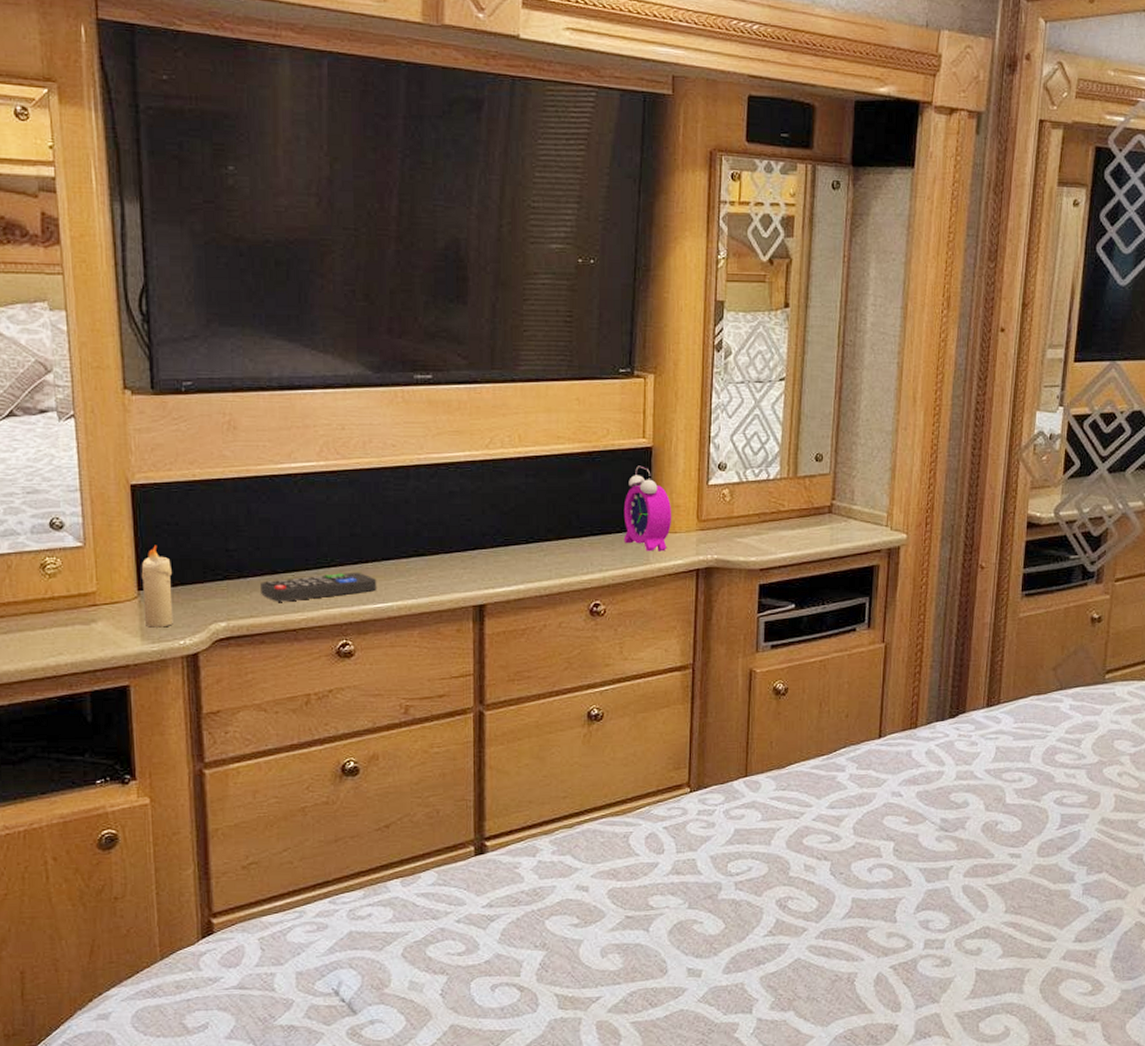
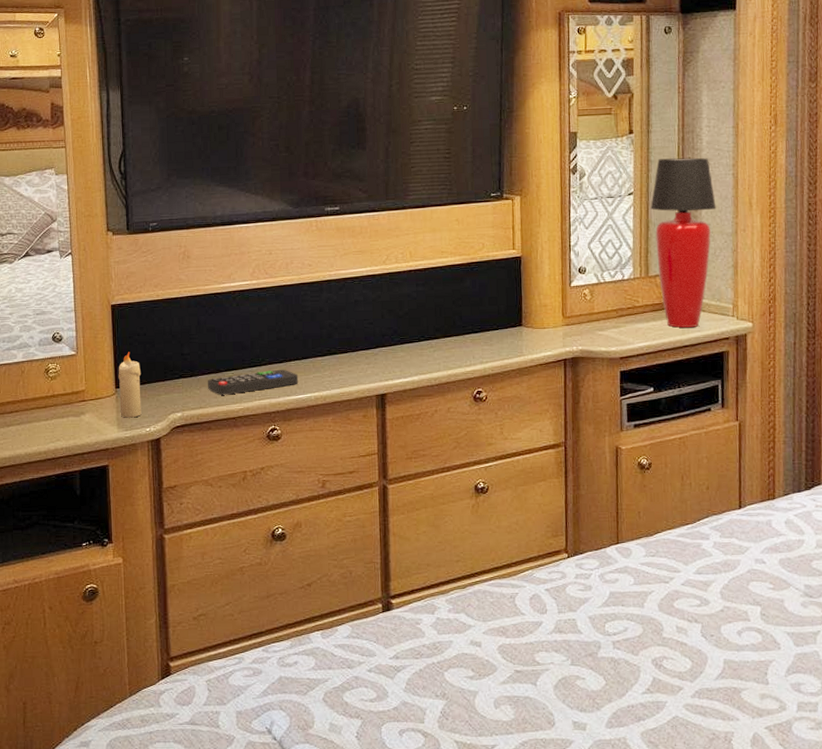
alarm clock: present [623,466,672,552] -> none [499,272,541,345]
table lamp: none [804,340,877,537] -> present [650,157,716,328]

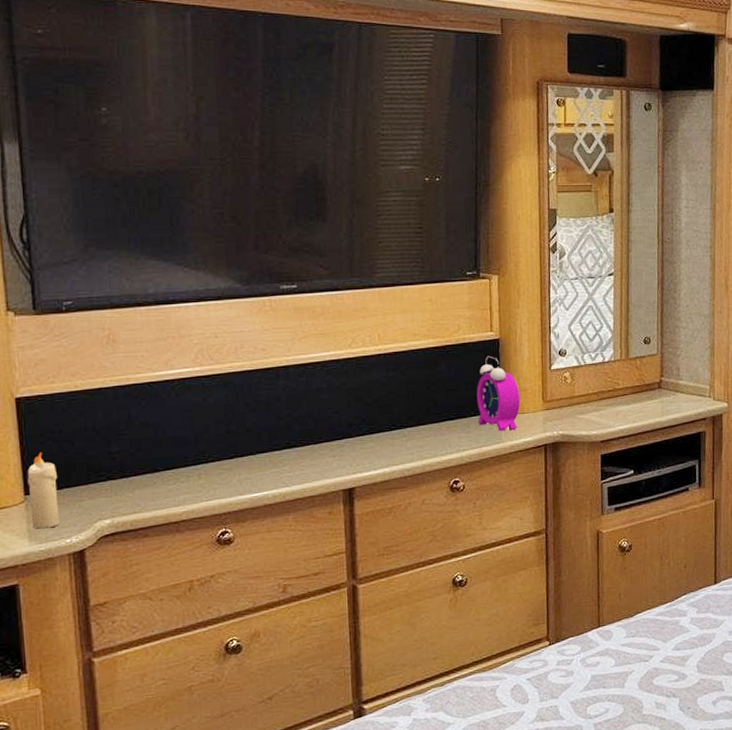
remote control: present [208,369,299,395] -> none [143,465,253,498]
alarm clock: none [499,272,541,345] -> present [476,356,520,432]
table lamp: present [650,157,716,328] -> none [631,238,694,410]

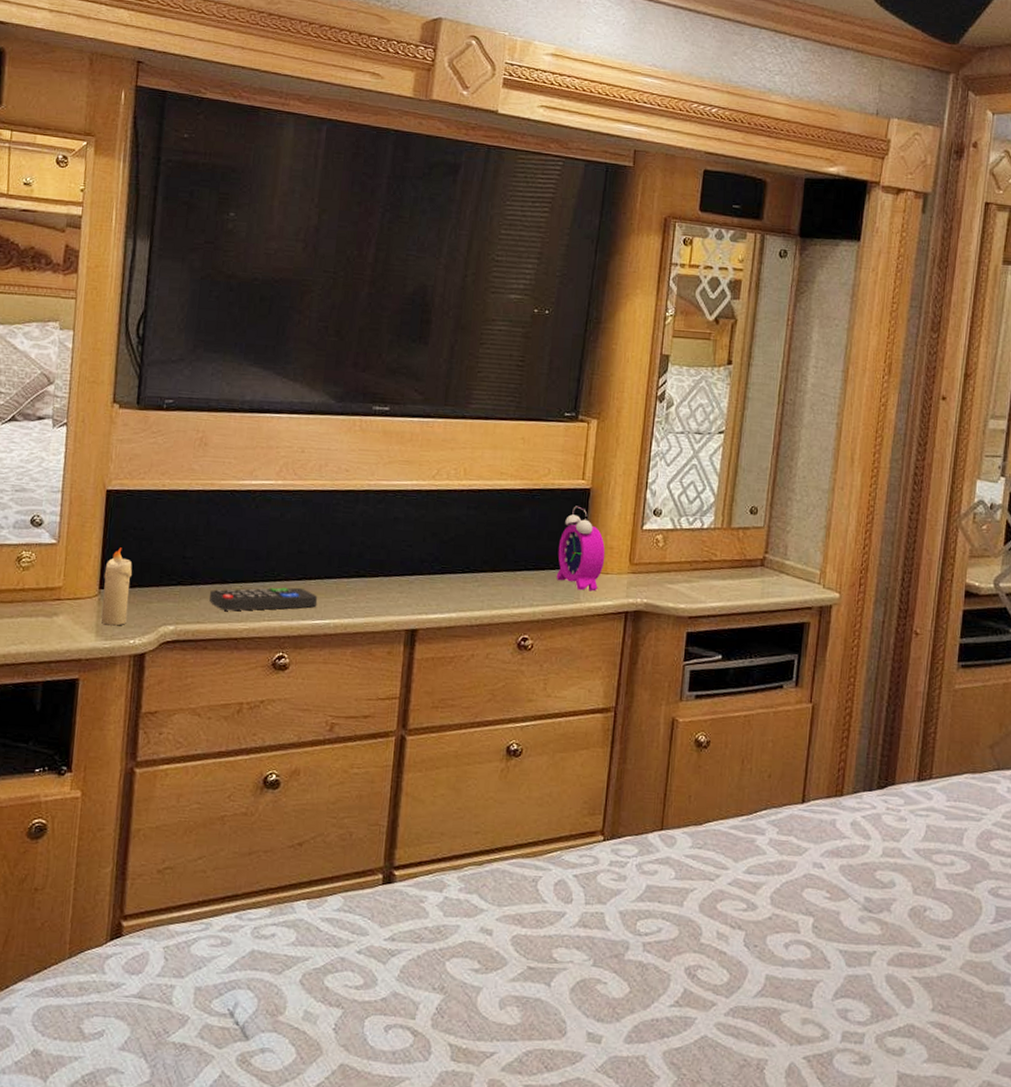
remote control: none [143,465,253,498] -> present [209,587,318,611]

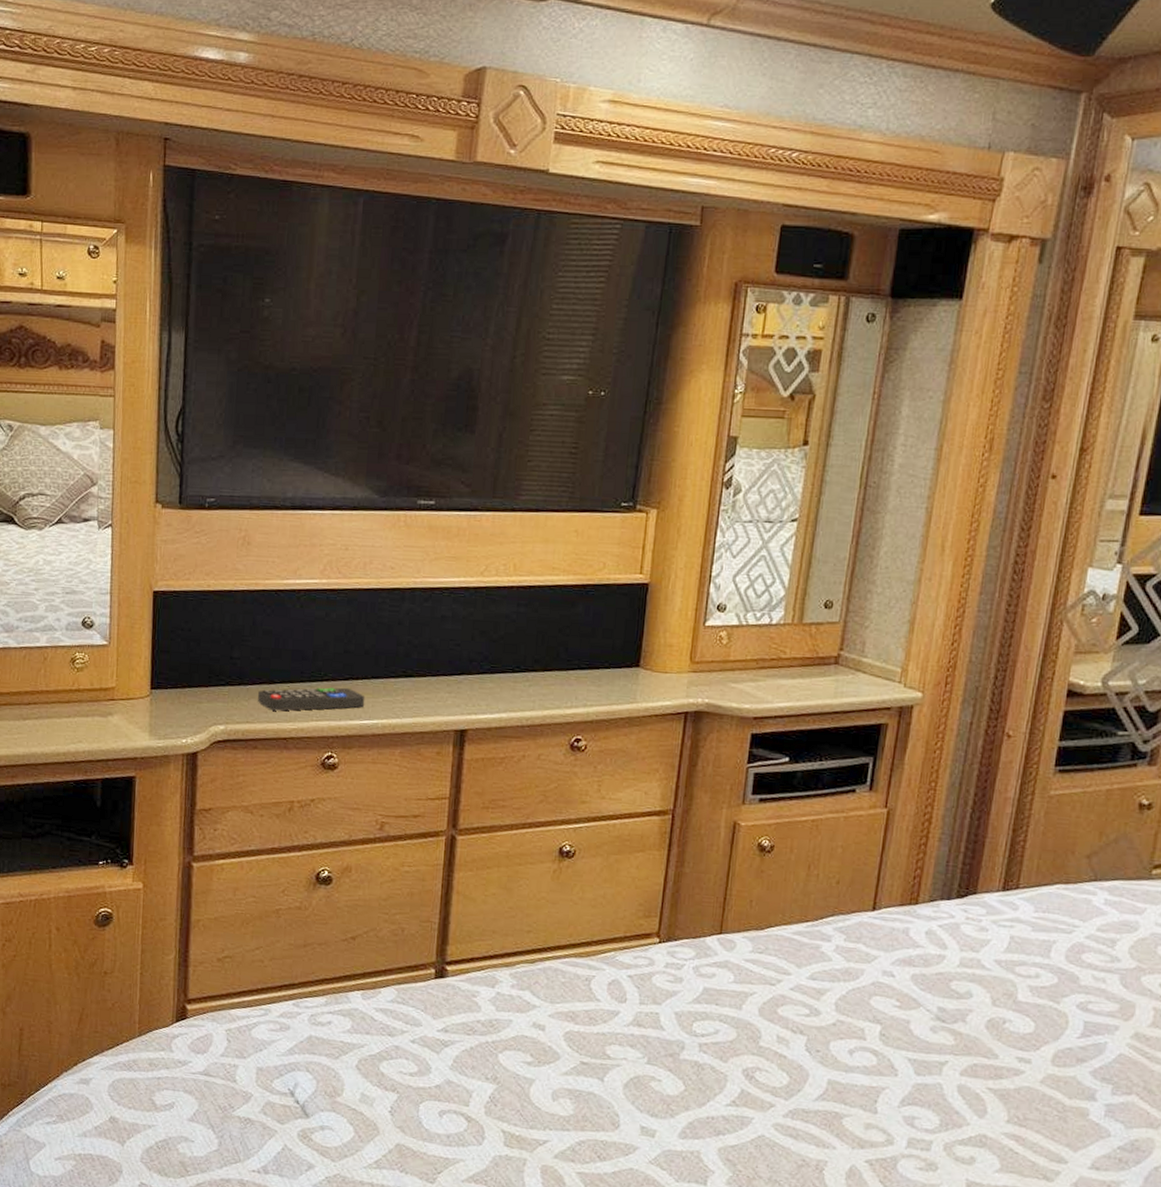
candle: present [100,547,132,626] -> none [153,648,182,726]
alarm clock: present [556,506,606,592] -> none [611,601,664,691]

